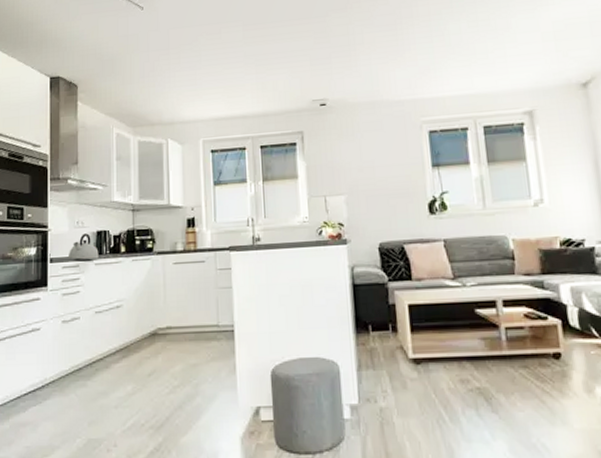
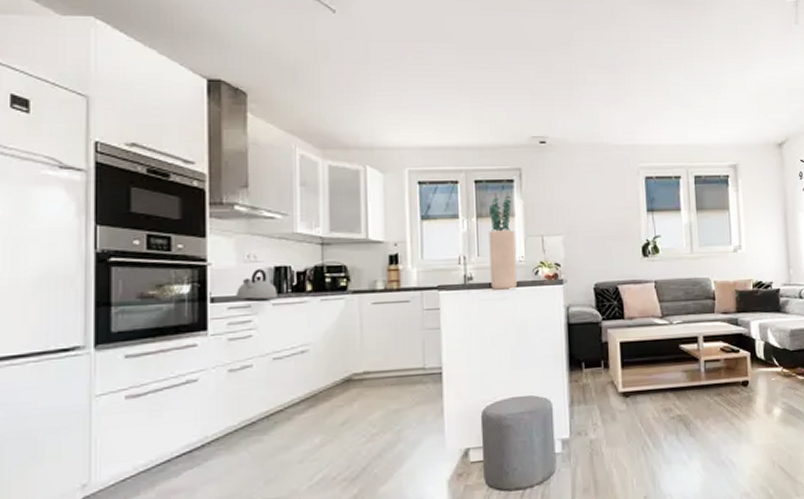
vase: none [274,154,302,251] -> present [489,191,517,290]

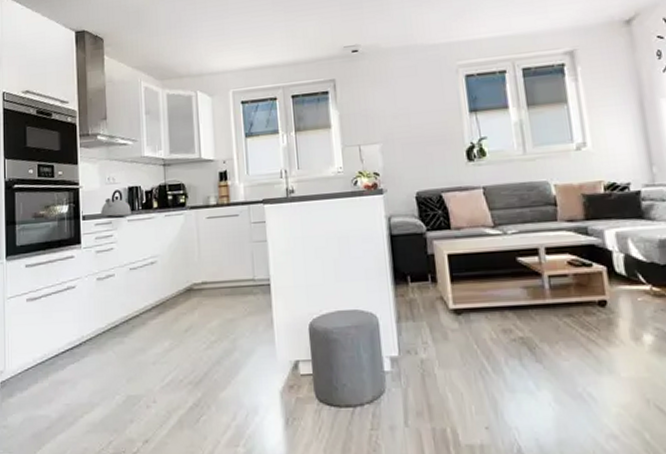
vase: present [489,191,517,290] -> none [306,103,337,202]

